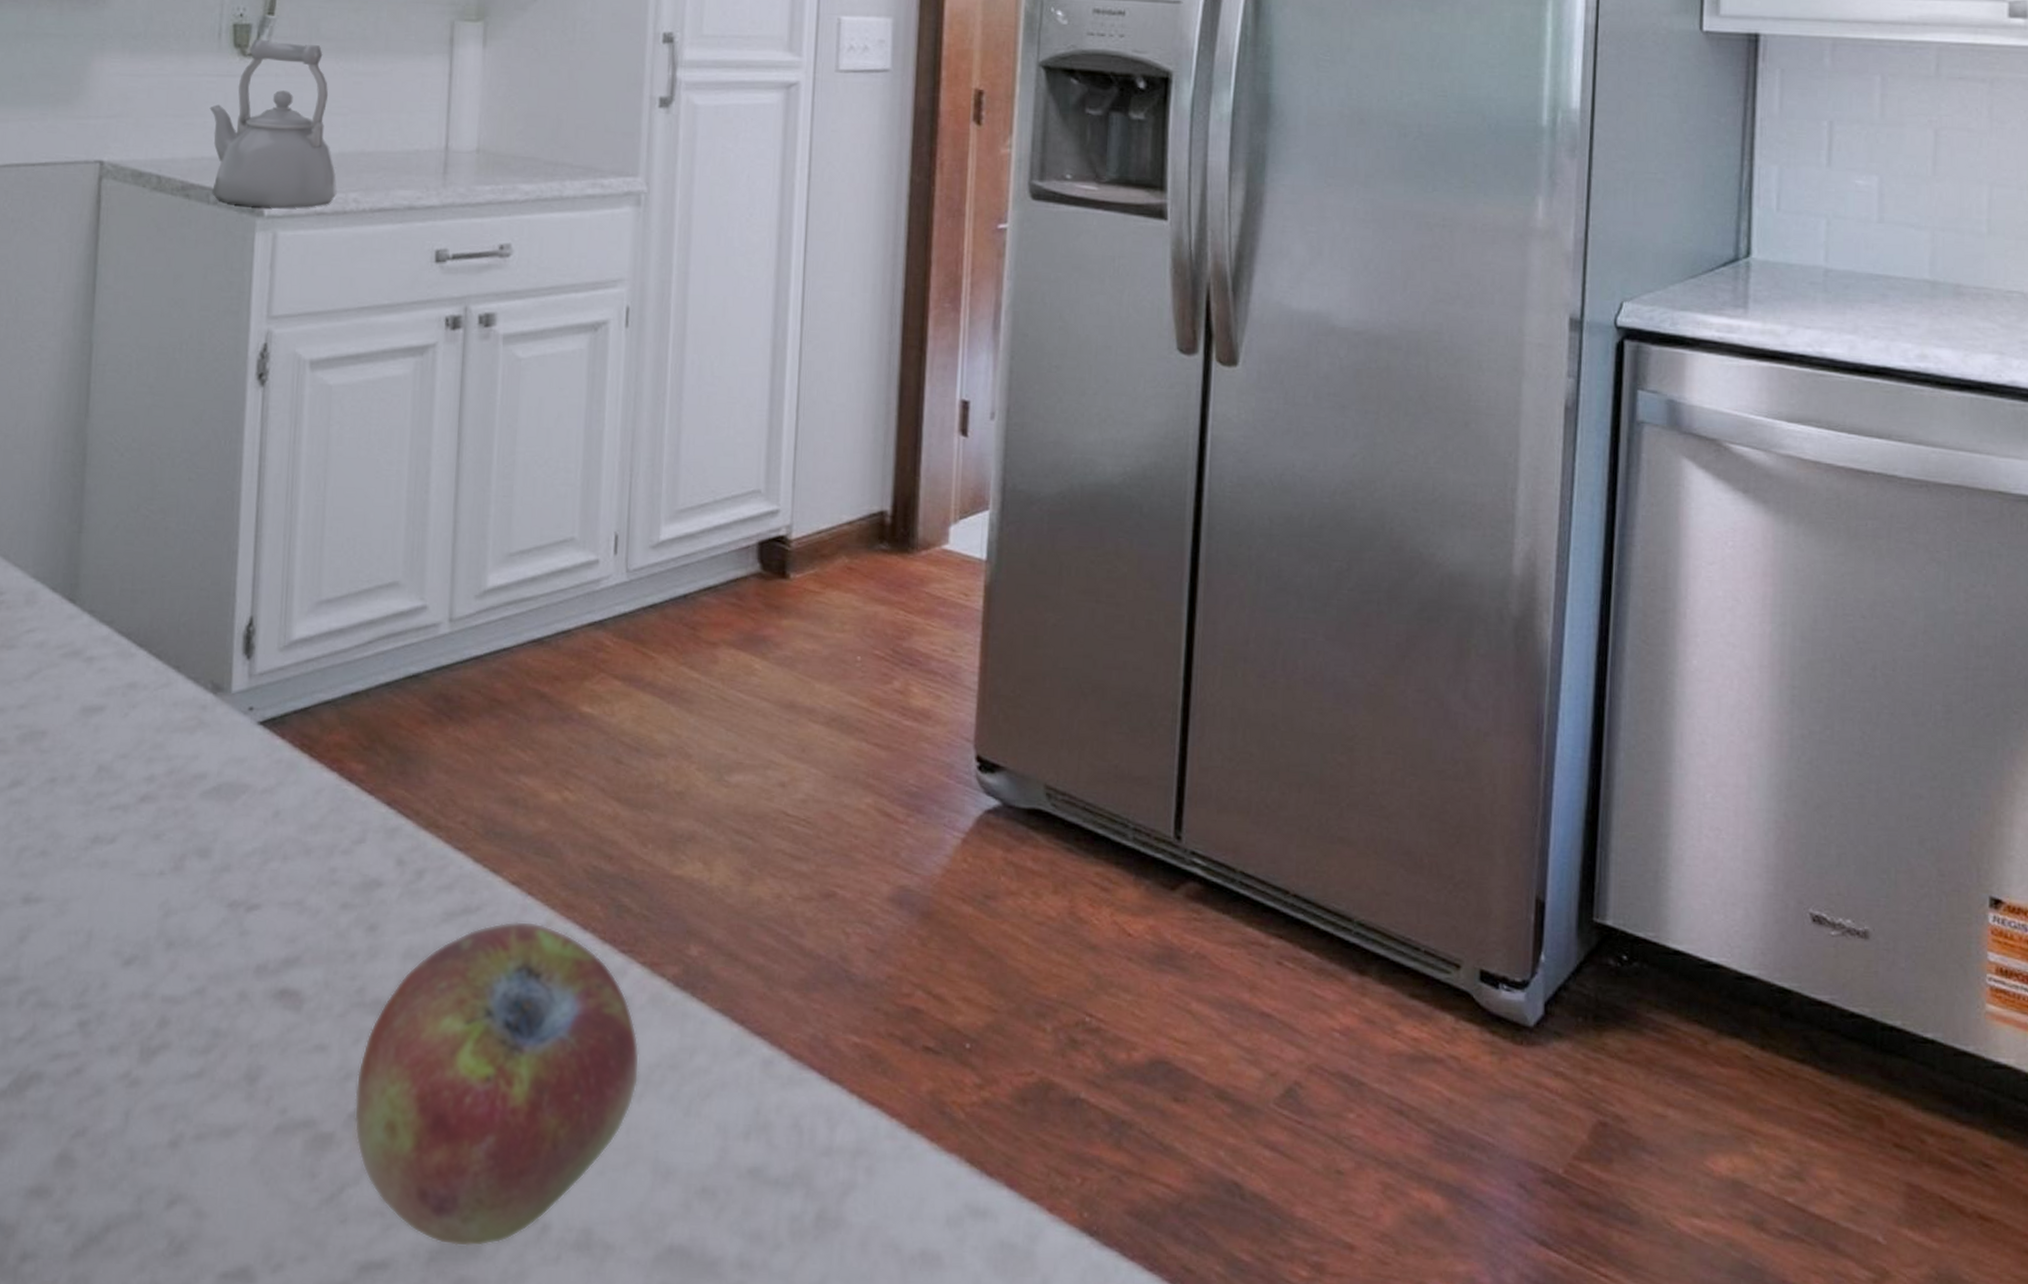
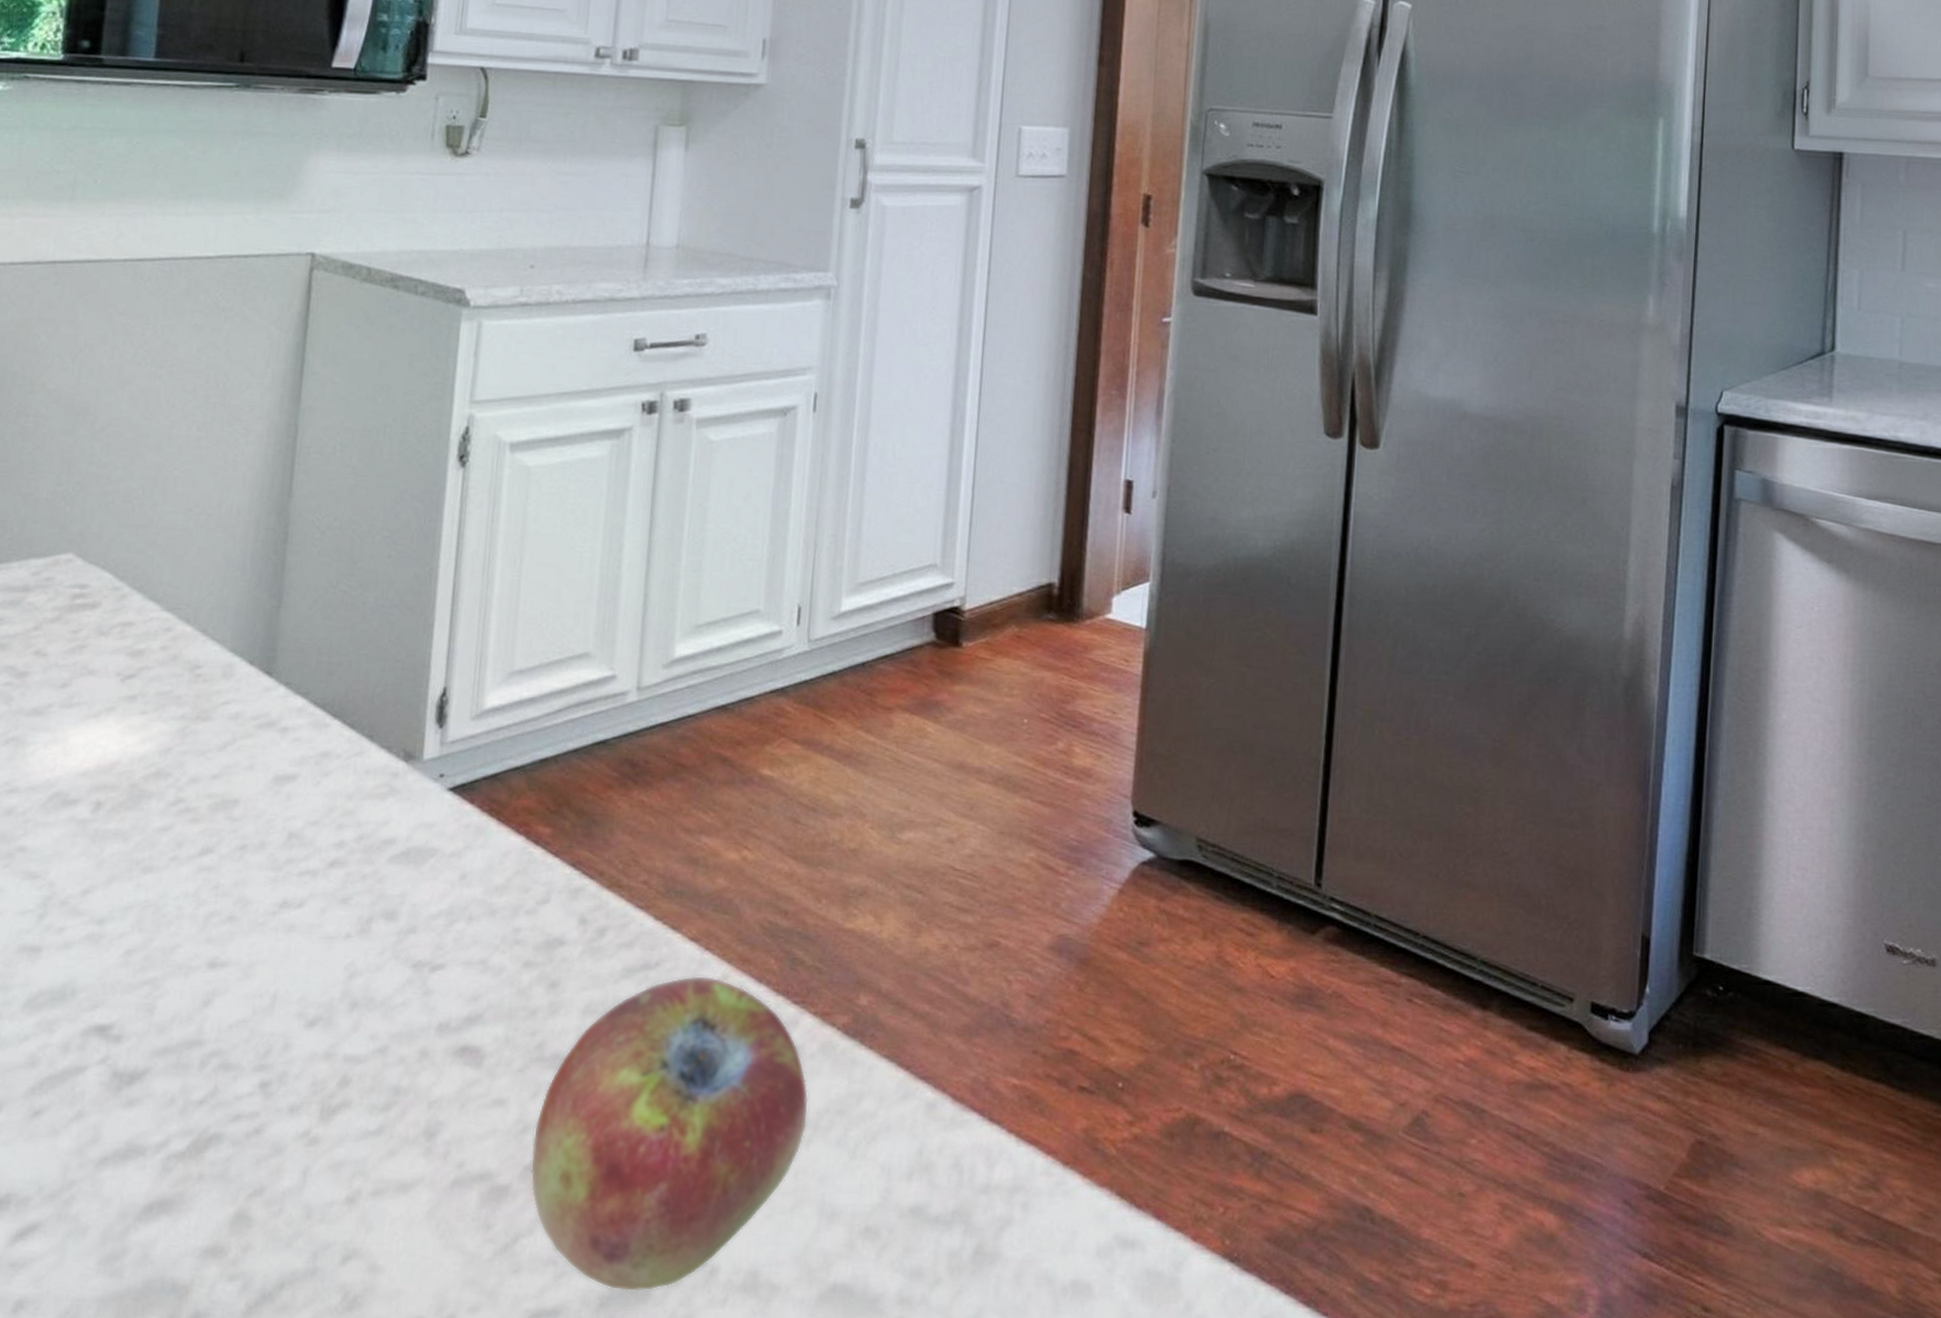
kettle: present [209,39,337,208] -> none [420,140,542,299]

